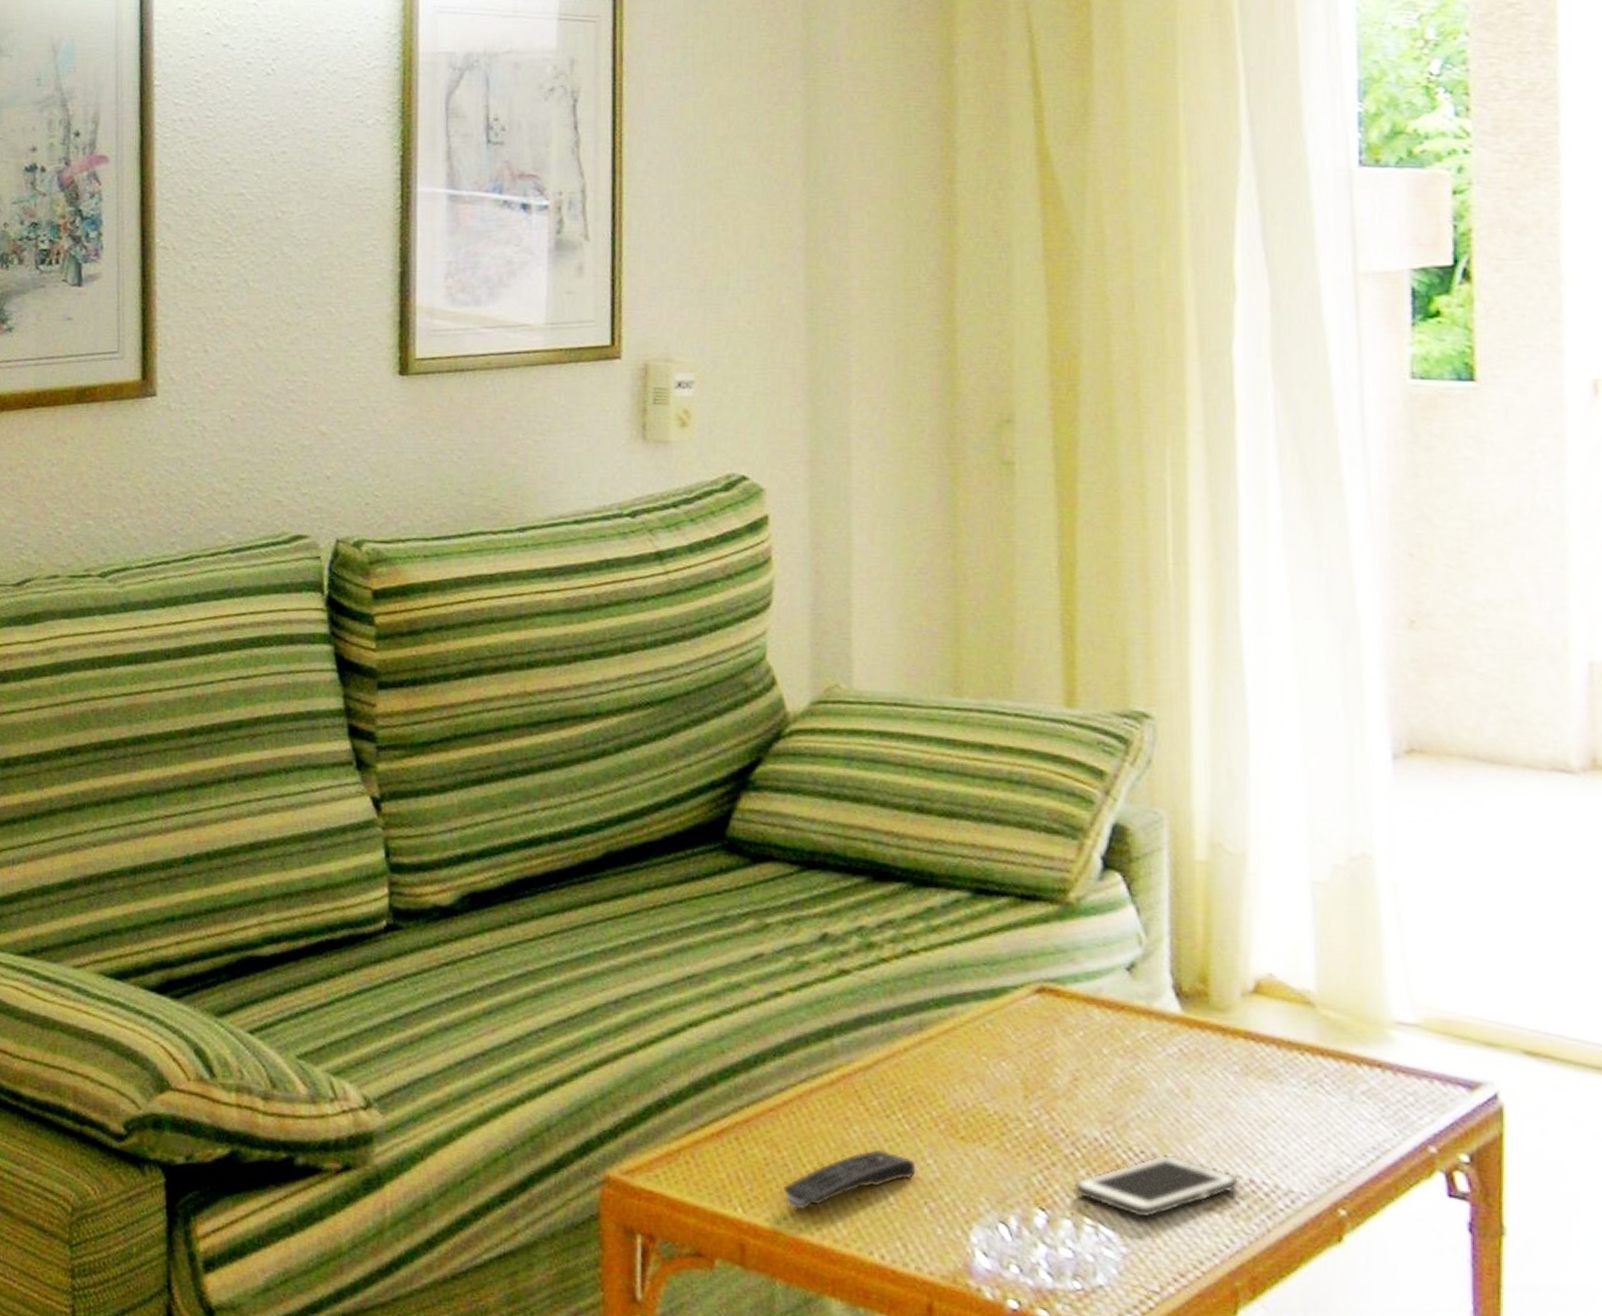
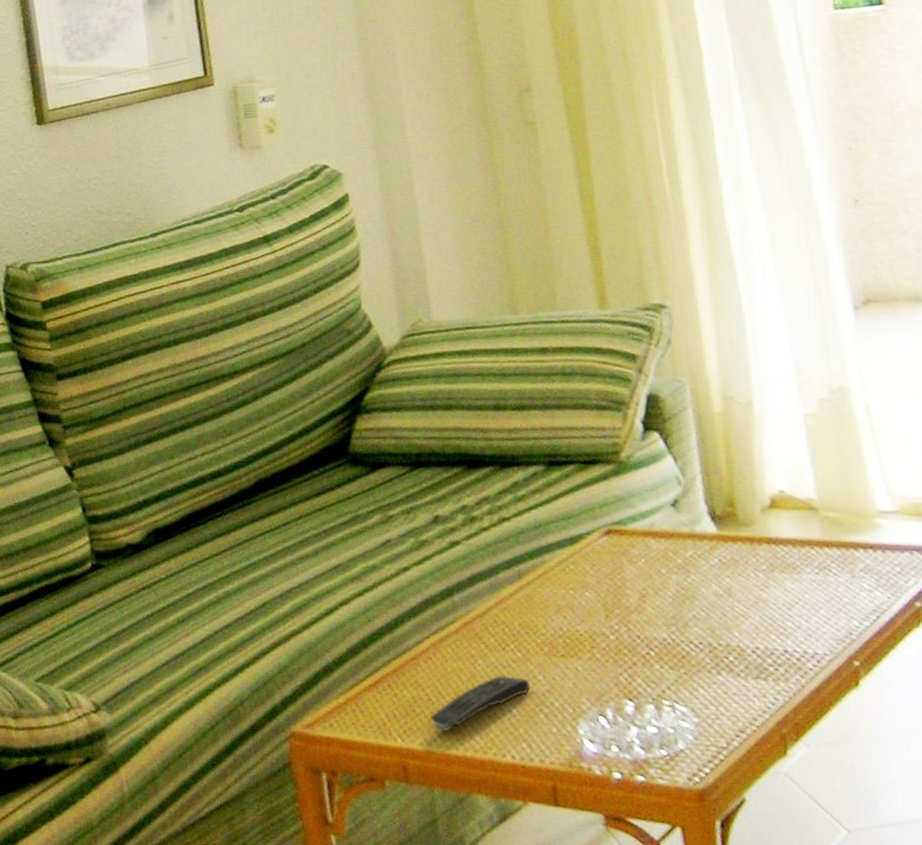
cell phone: present [1073,1154,1240,1219] -> none [652,641,777,694]

